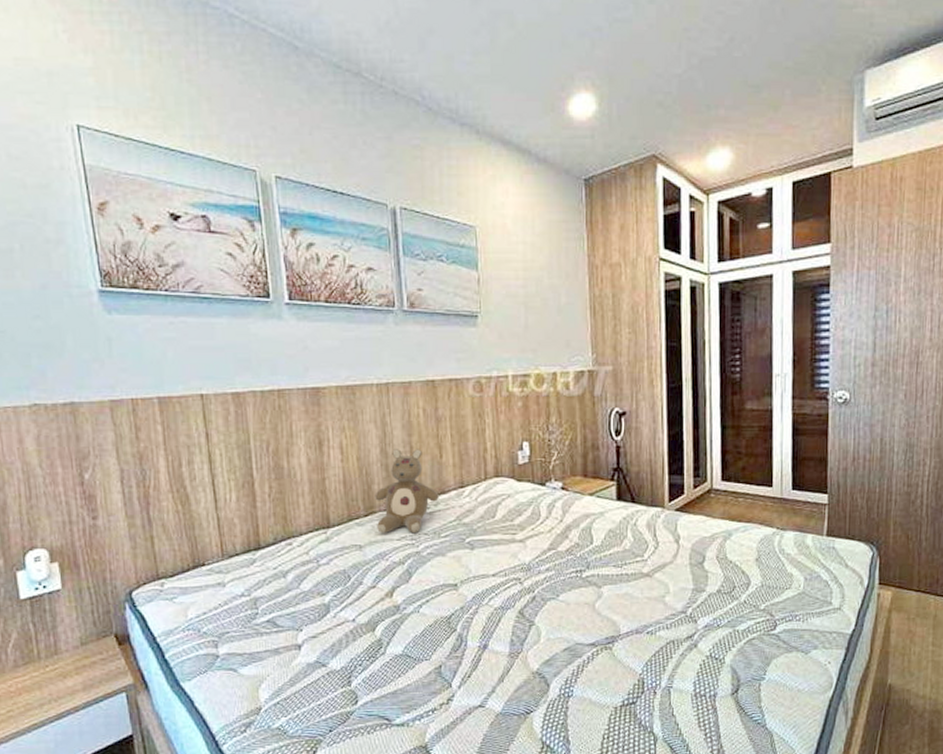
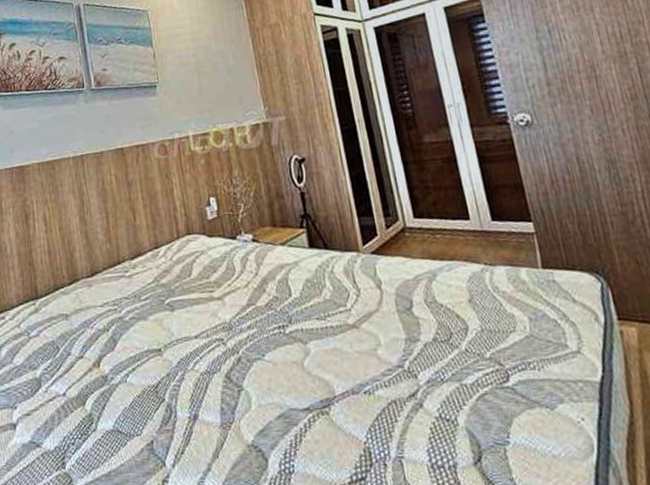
stuffed bear: present [375,449,439,534] -> none [77,214,136,300]

